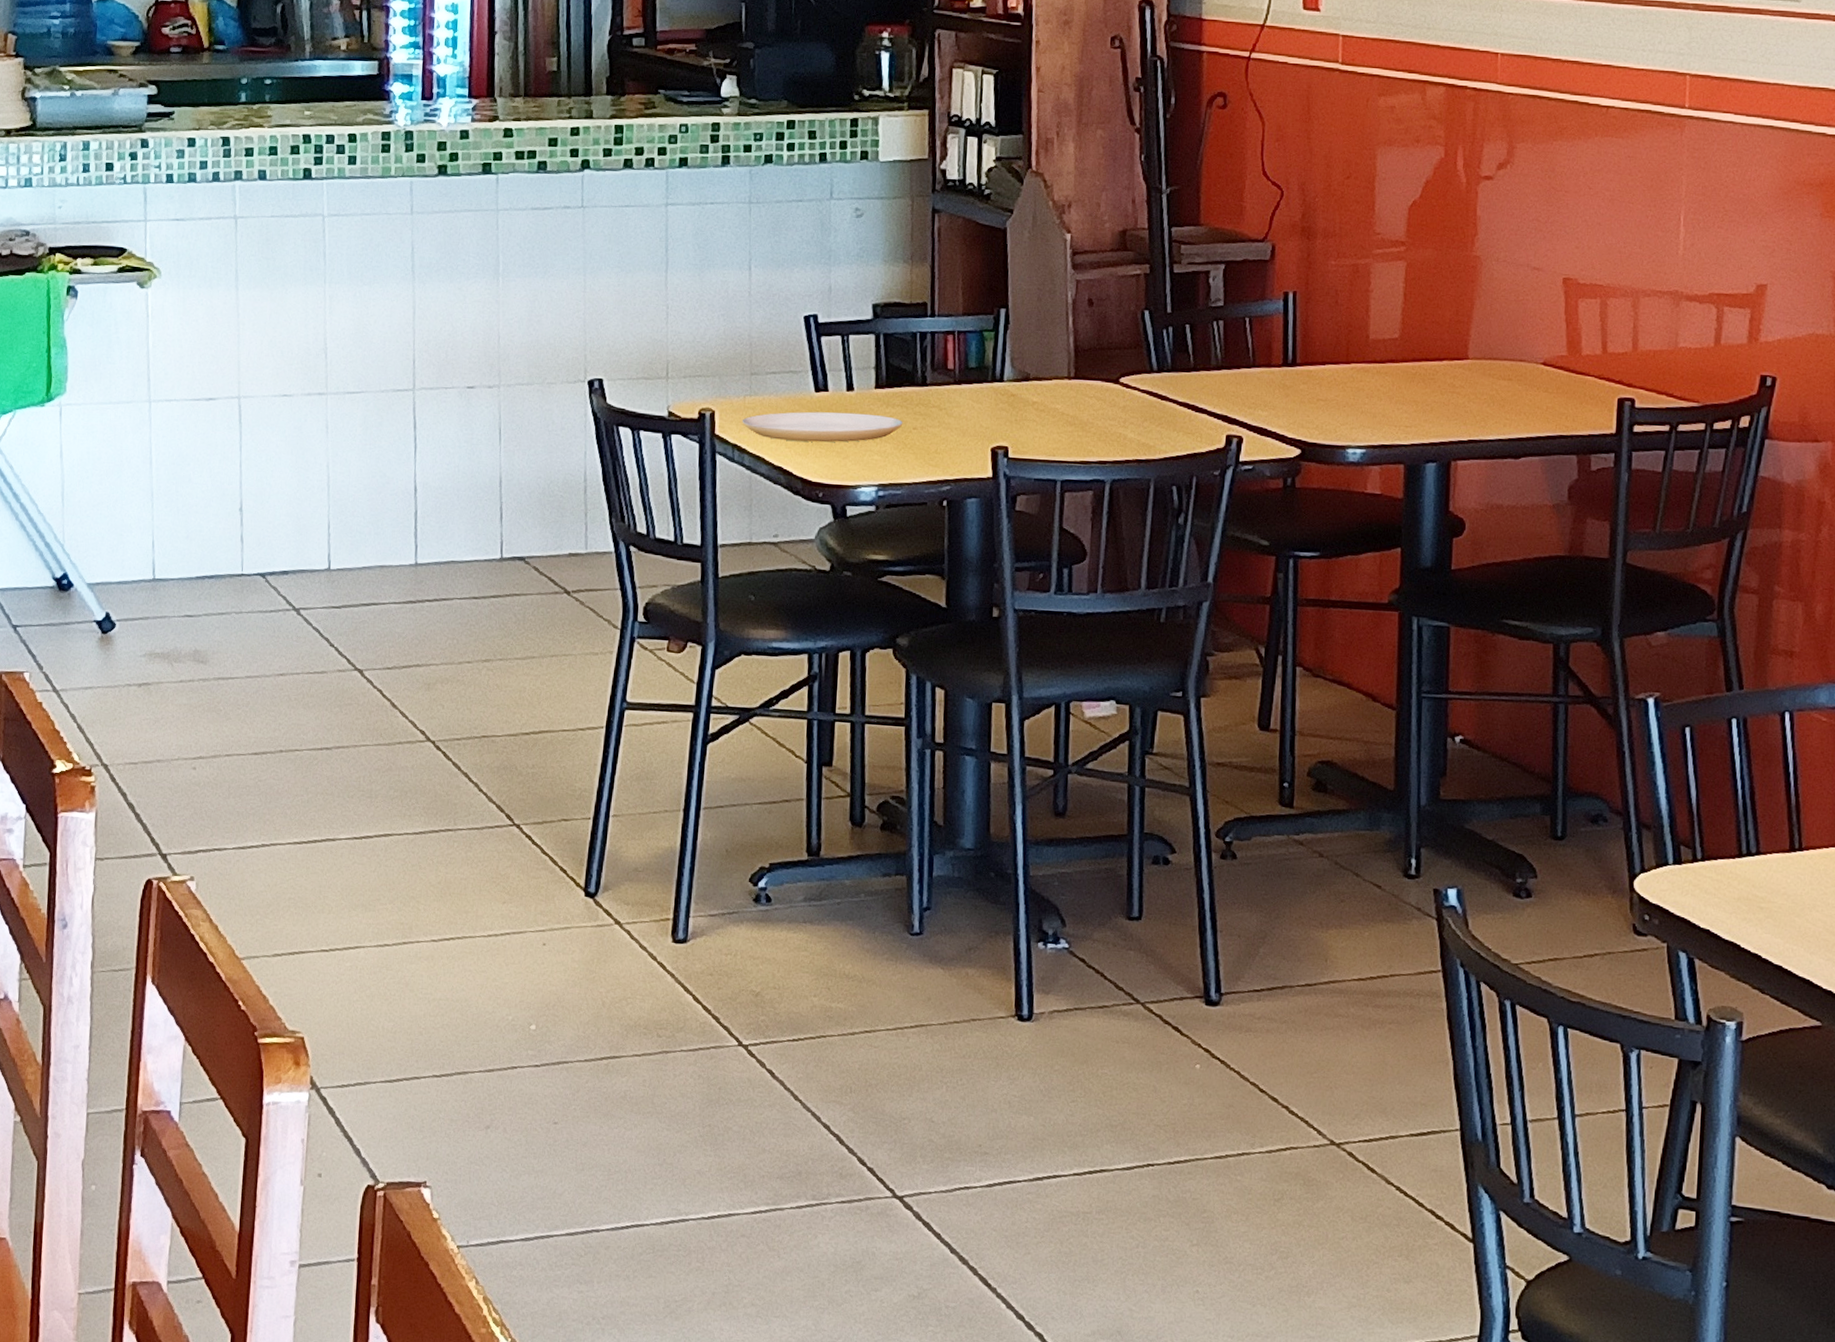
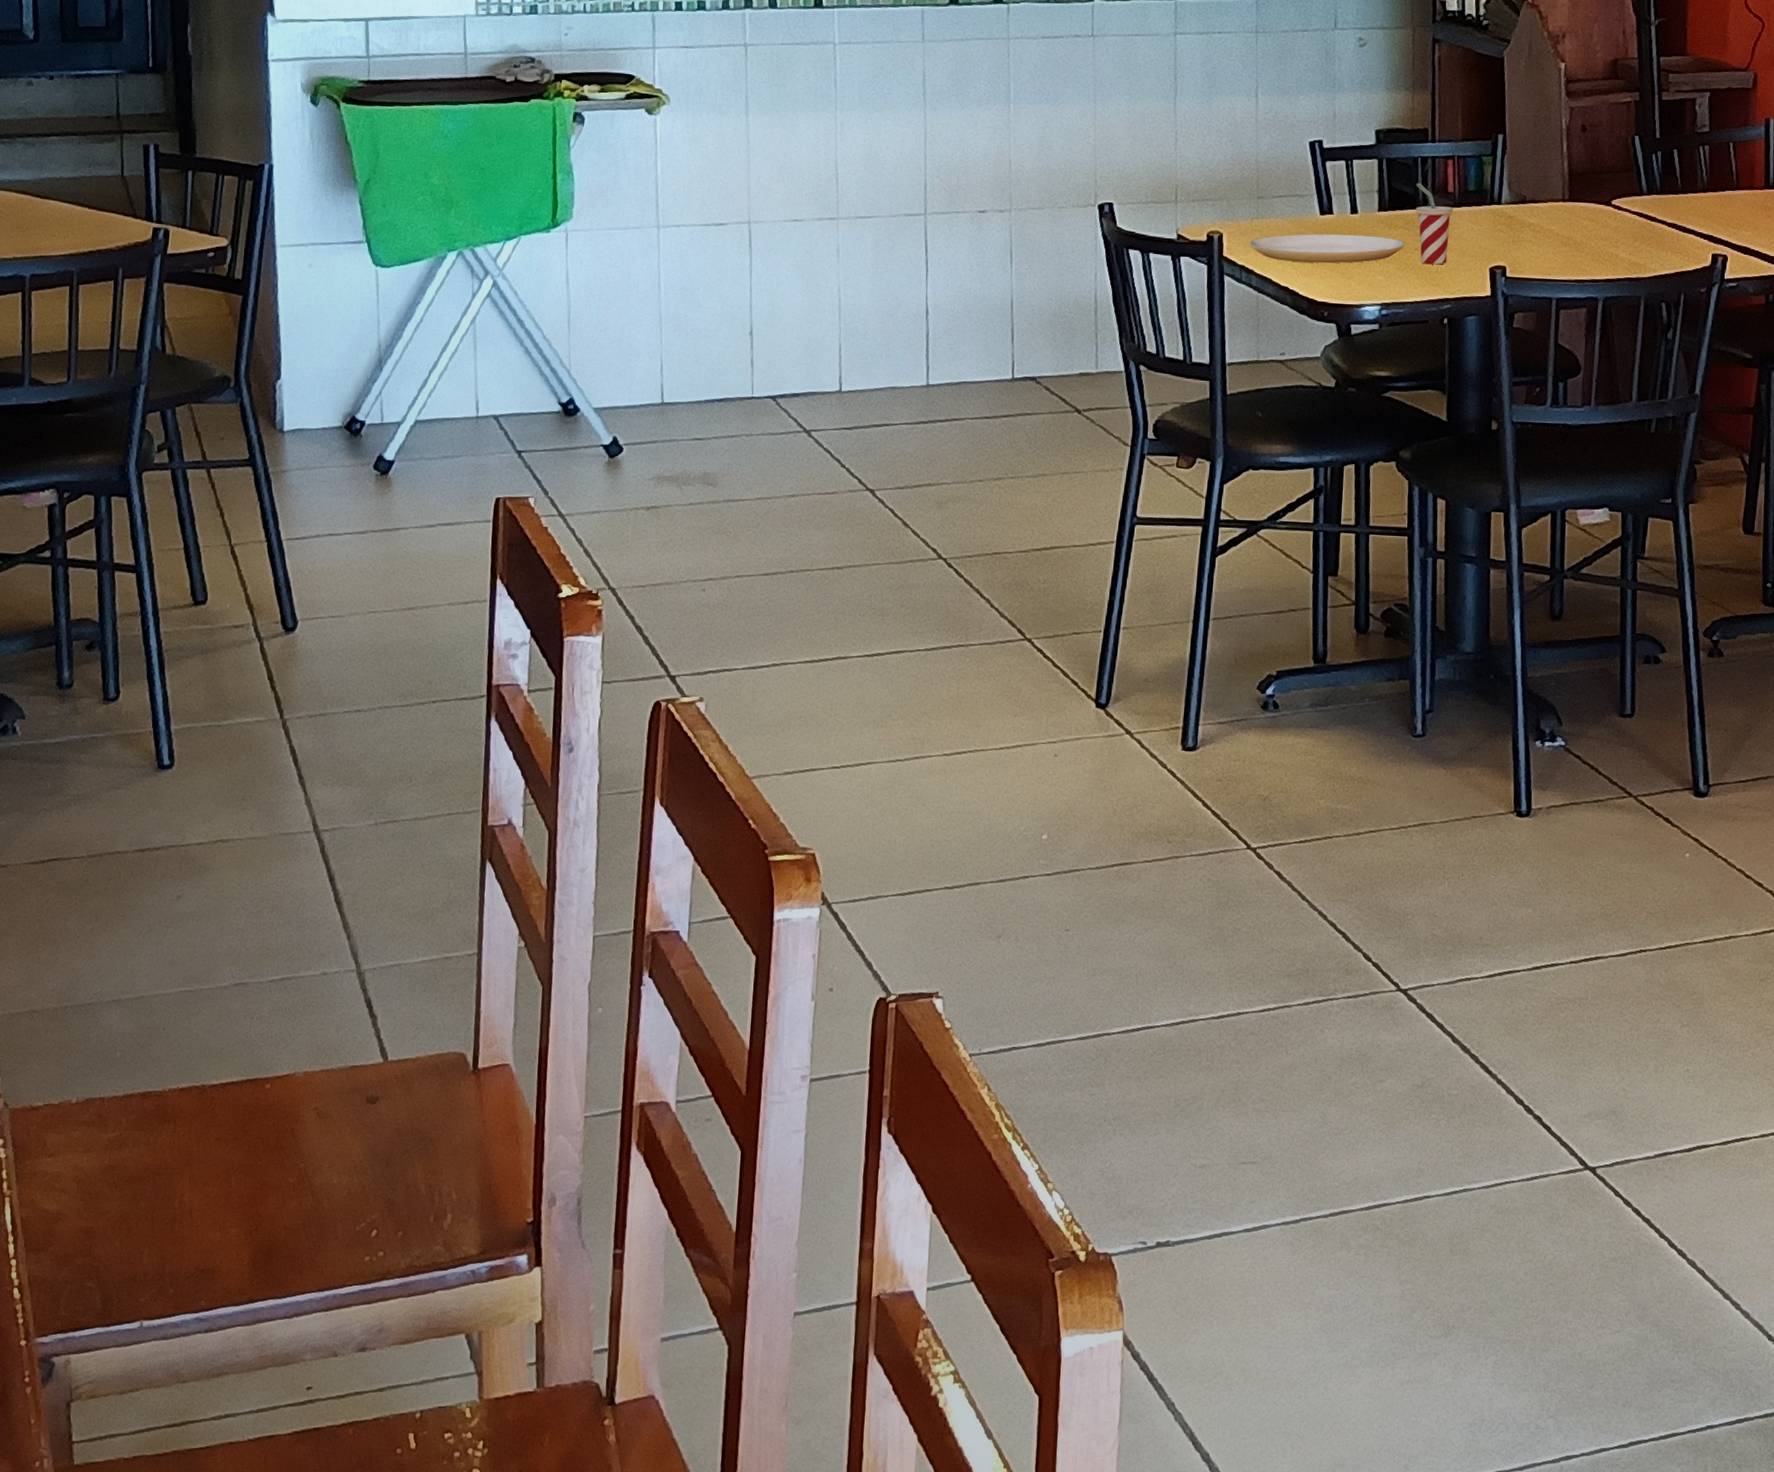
beverage cup: none [914,358,954,445] -> present [1415,182,1454,265]

